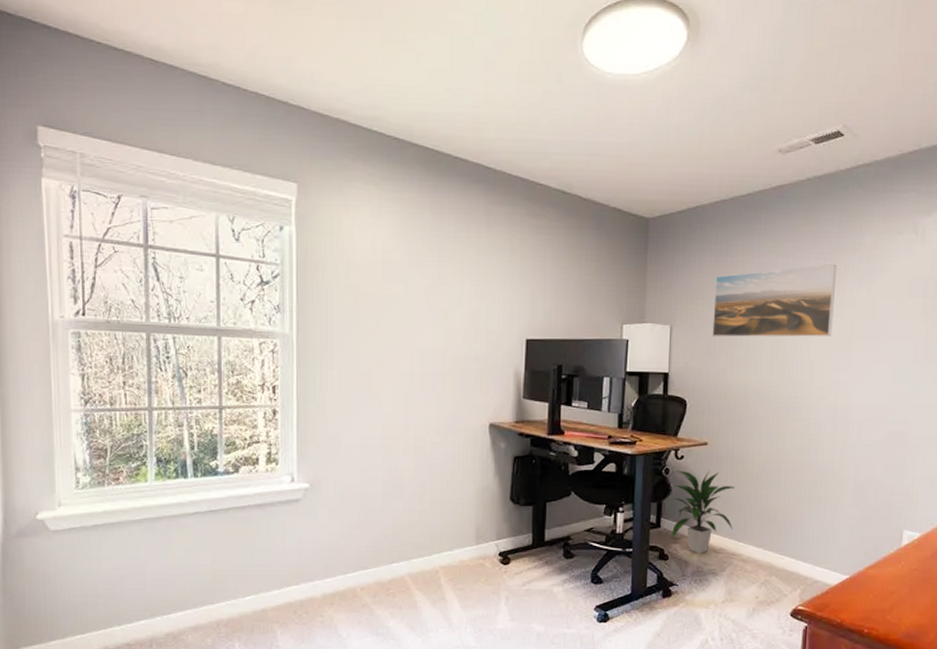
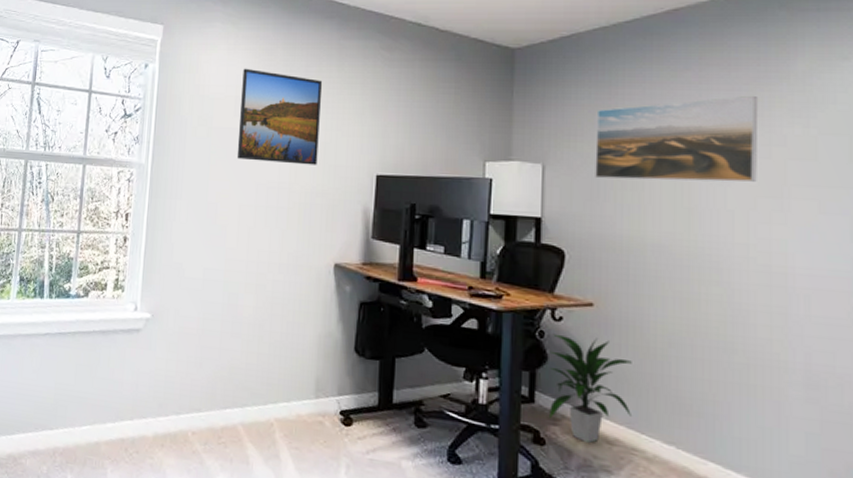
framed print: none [388,232,472,331] -> present [236,68,323,165]

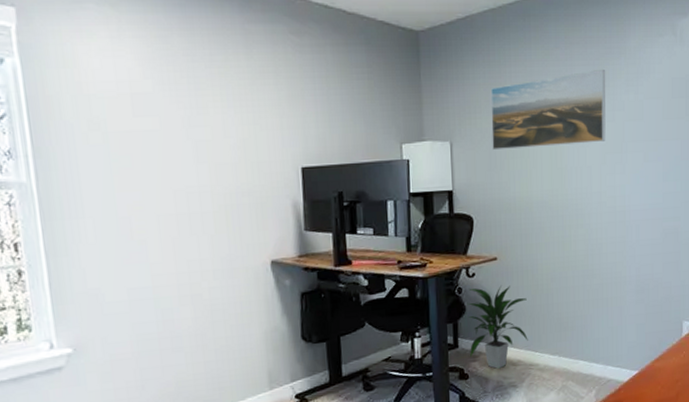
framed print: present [236,68,323,165] -> none [134,59,239,166]

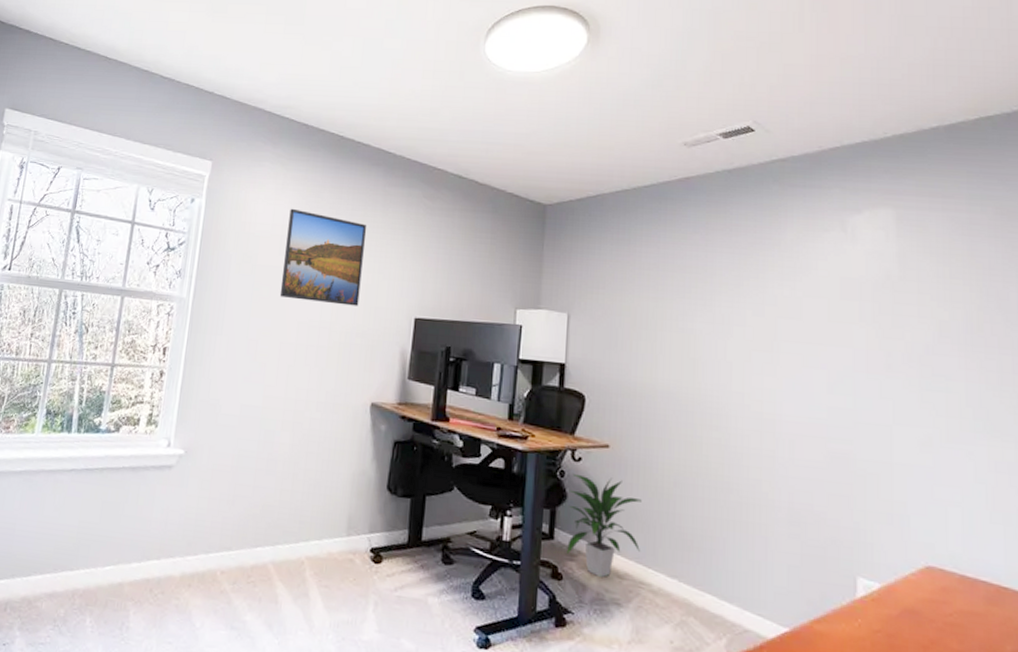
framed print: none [134,59,239,166] -> present [279,208,367,306]
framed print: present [490,69,606,151] -> none [614,258,755,337]

